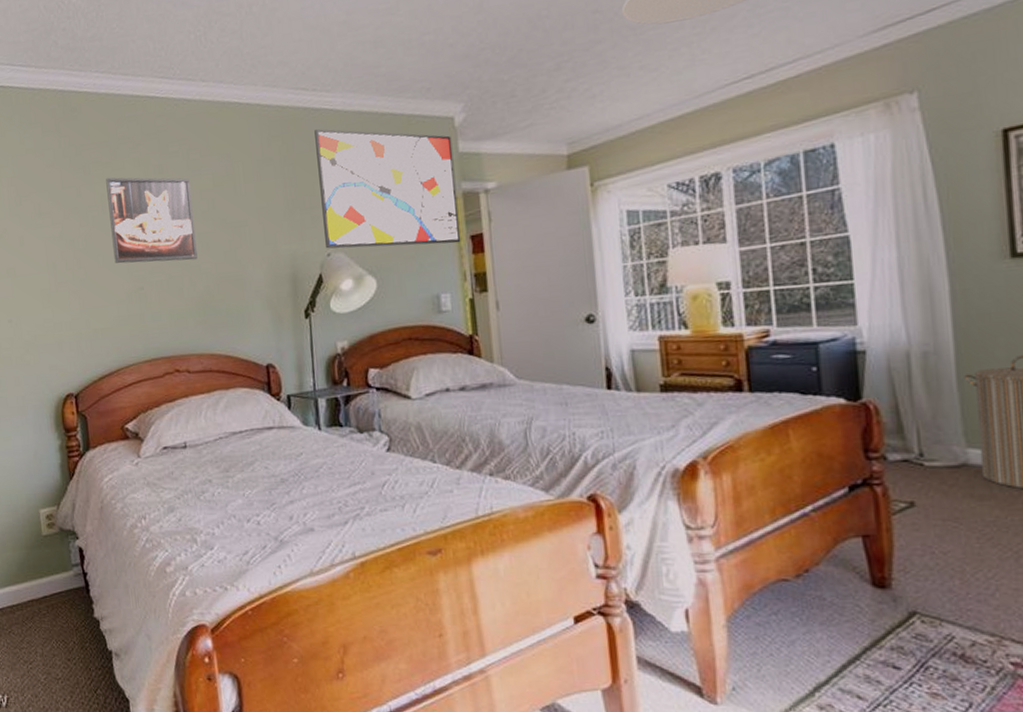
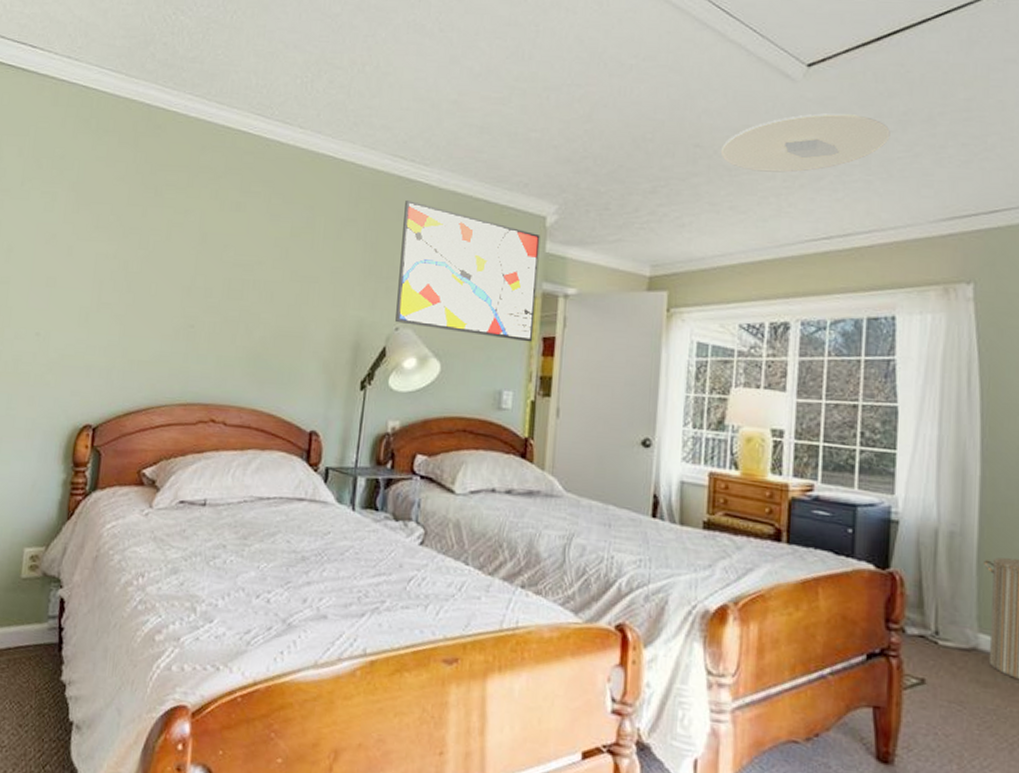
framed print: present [106,177,198,264] -> none [168,203,267,307]

